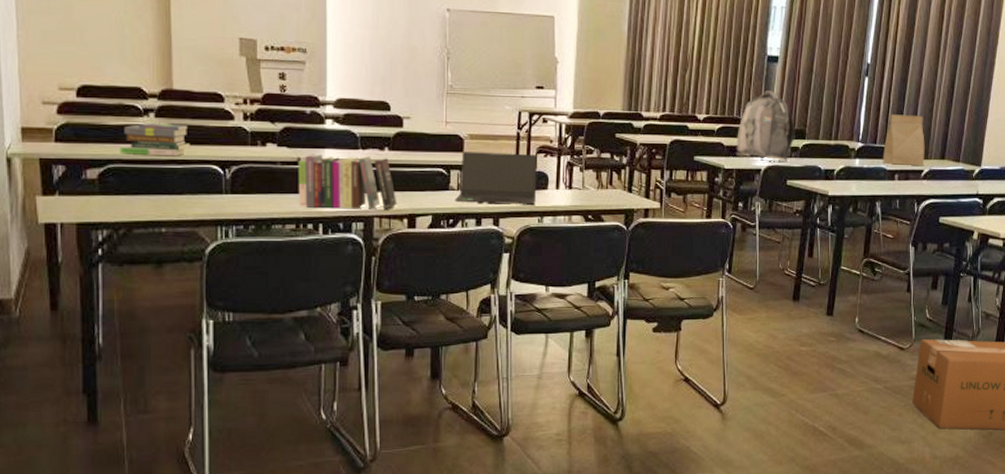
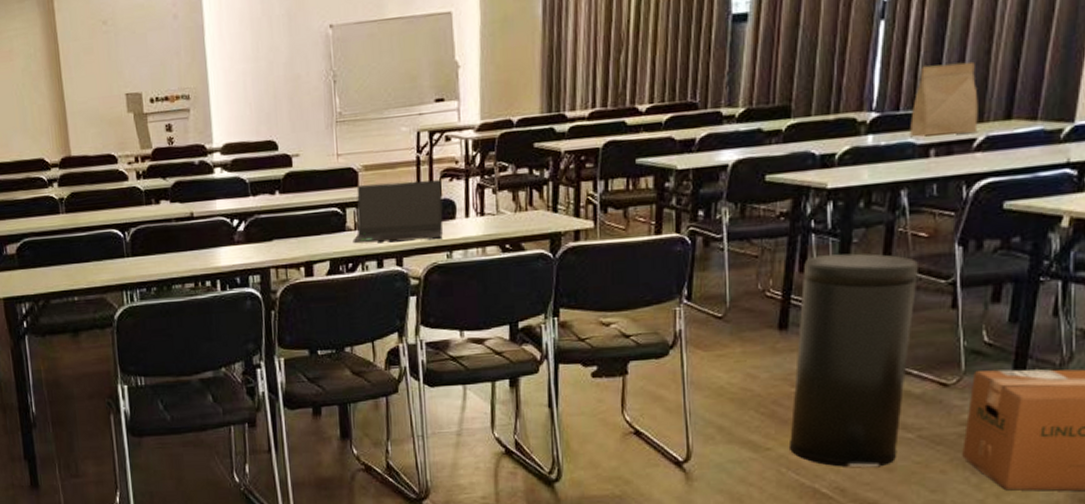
books: present [119,123,190,157] -> none [31,191,92,227]
books: present [298,154,398,210] -> none [191,201,293,264]
backpack: present [737,91,795,161] -> none [692,60,776,153]
pedal bin: none [798,246,886,411] -> present [790,253,918,468]

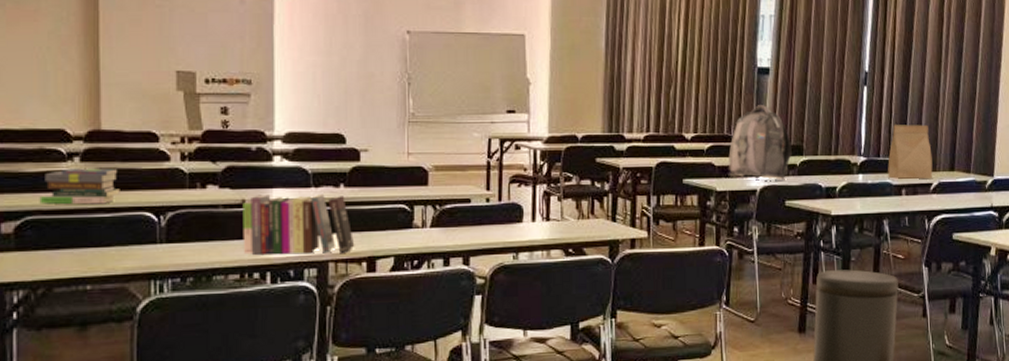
books: none [31,191,92,227] -> present [39,168,120,205]
books: none [191,201,293,264] -> present [242,193,355,255]
laptop: present [352,180,444,244] -> none [419,184,511,241]
backpack: none [692,60,776,153] -> present [728,105,792,180]

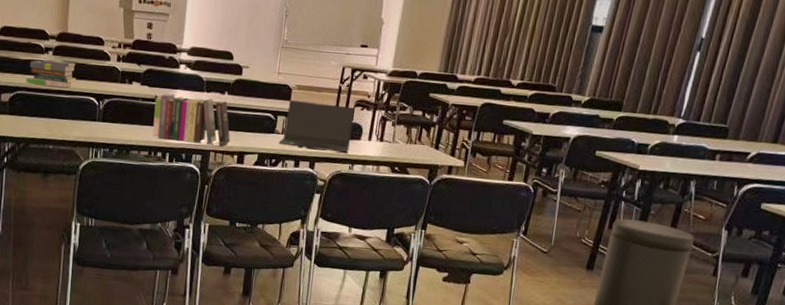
laptop: none [419,184,511,241] -> present [278,100,355,153]
backpack: present [728,105,792,180] -> none [547,60,612,132]
paper bag: present [888,124,933,180] -> none [704,92,758,149]

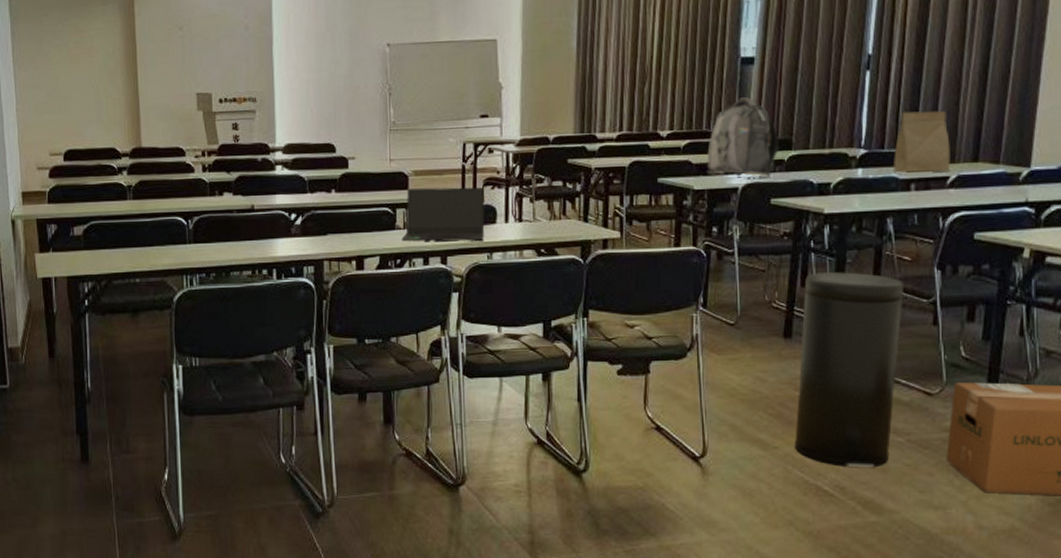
books: present [25,59,76,88] -> none [99,180,158,211]
books: present [152,93,231,146] -> none [252,198,346,254]
backpack: none [547,60,612,132] -> present [707,97,779,177]
paper bag: none [704,92,758,149] -> present [894,110,951,173]

